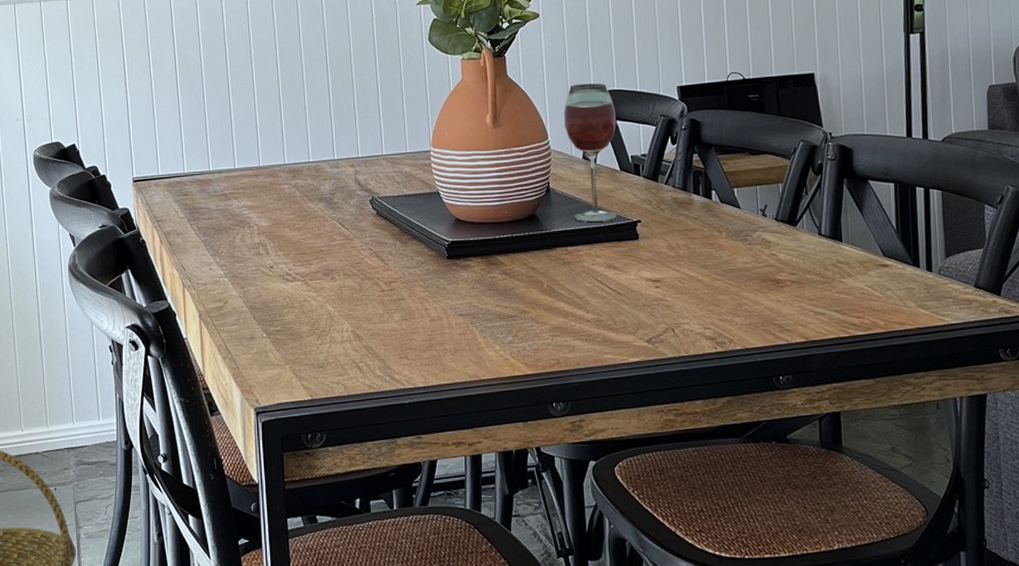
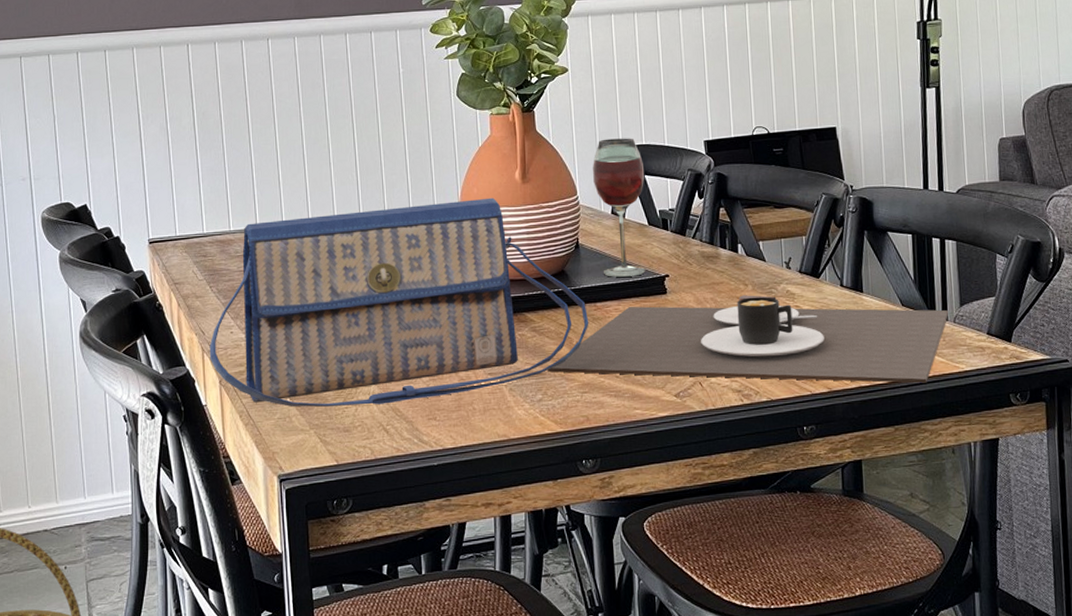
handbag: none [189,141,560,343] -> present [209,197,589,407]
place setting: none [518,242,934,336] -> present [548,295,949,384]

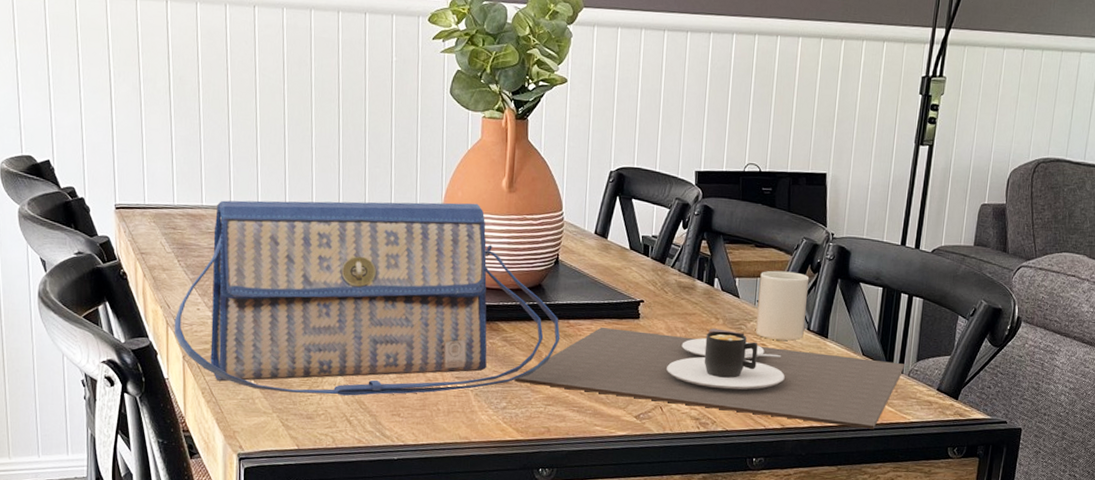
wineglass: present [592,138,646,277] -> none [579,157,633,298]
mug: none [784,228,837,300] -> present [756,270,810,341]

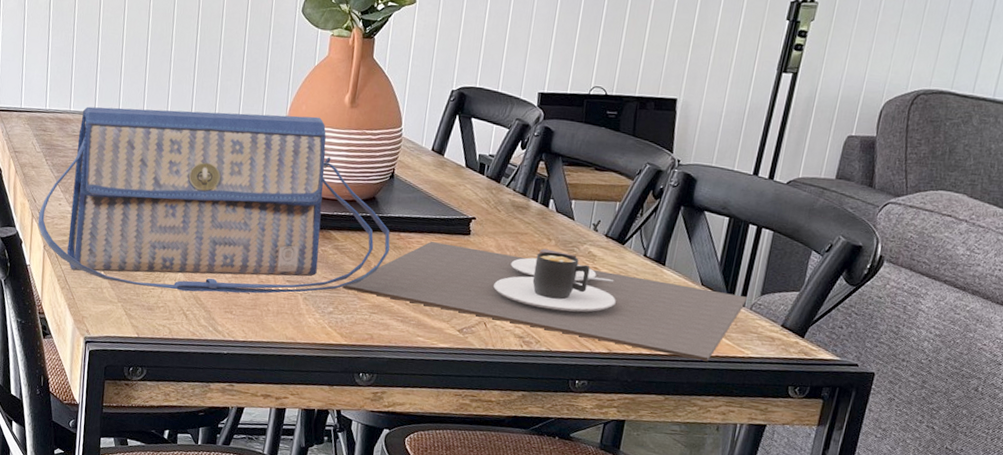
mug: present [756,270,810,341] -> none [588,194,650,266]

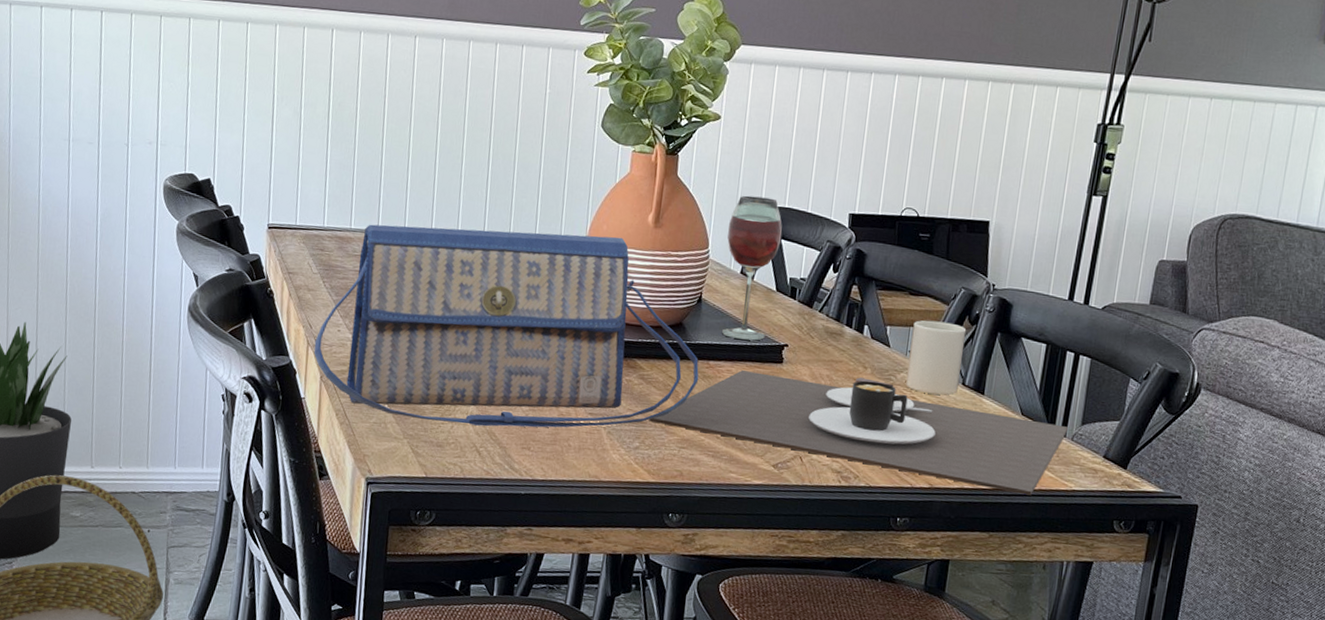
wineglass: none [412,76,473,214] -> present [721,195,782,341]
mug: none [588,194,650,266] -> present [906,320,967,395]

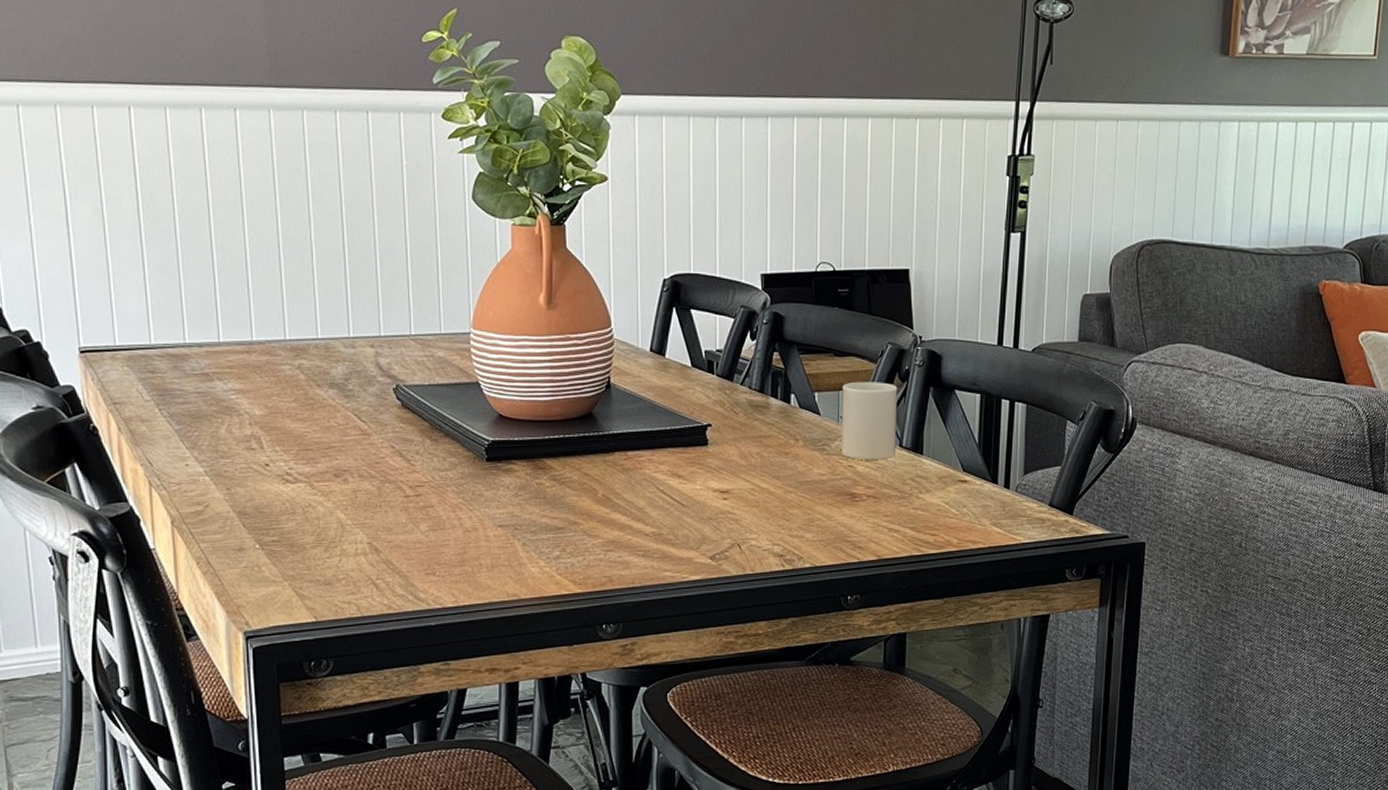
handbag: present [313,224,699,428] -> none [158,323,618,555]
place setting: present [649,370,1069,496] -> none [568,451,1012,554]
wineglass: present [721,195,782,341] -> none [630,264,691,424]

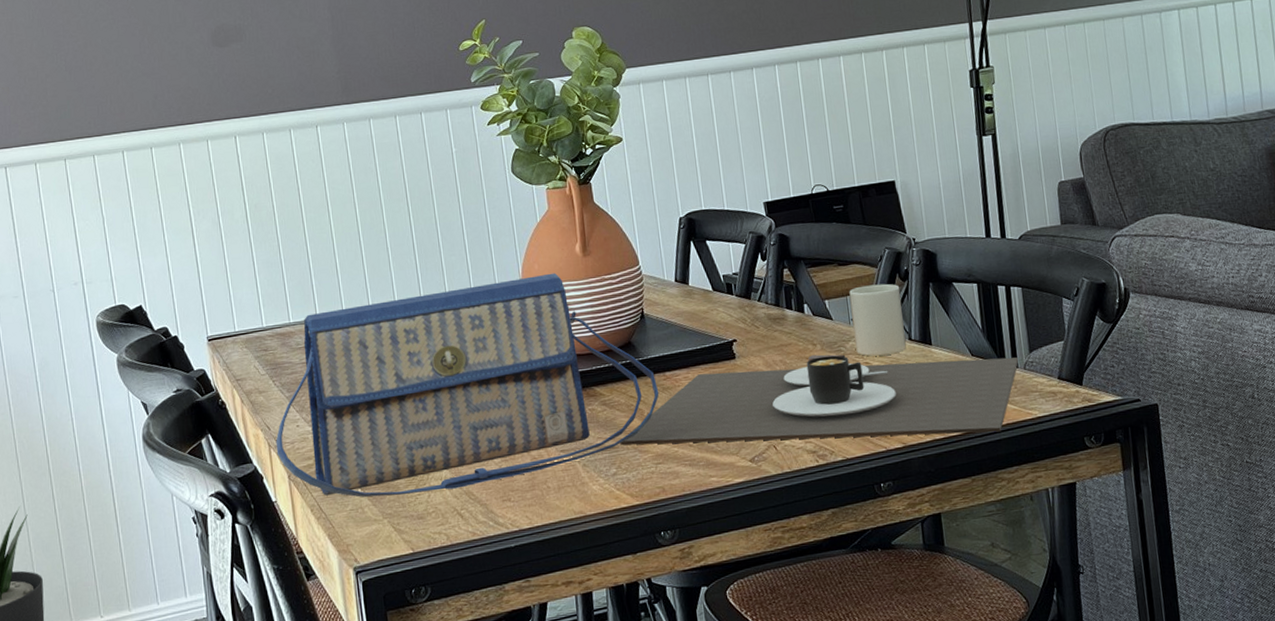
handbag: none [158,323,618,555] -> present [275,273,659,498]
place setting: none [568,451,1012,554] -> present [620,354,1019,446]

